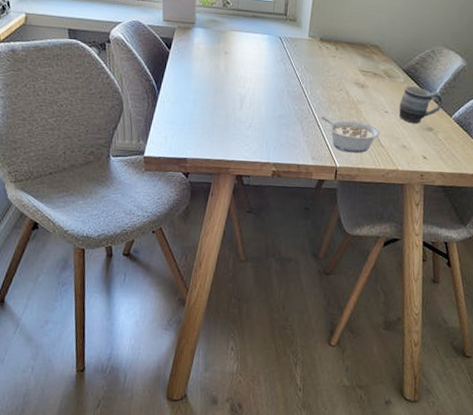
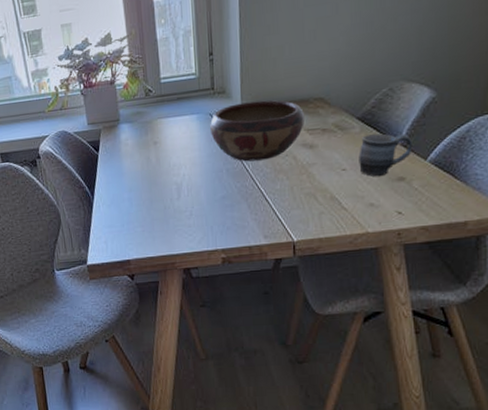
decorative bowl: none [278,33,361,90] -> present [210,100,304,162]
legume: present [320,115,380,153] -> none [267,186,340,224]

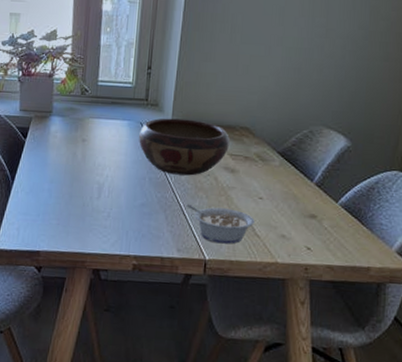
legume: none [267,186,340,224] -> present [186,203,255,244]
mug: present [358,133,413,177] -> none [275,169,326,211]

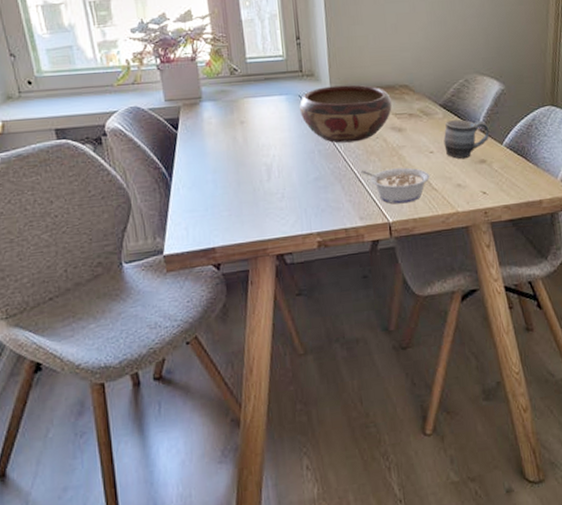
mug: none [275,169,326,211] -> present [443,119,490,159]

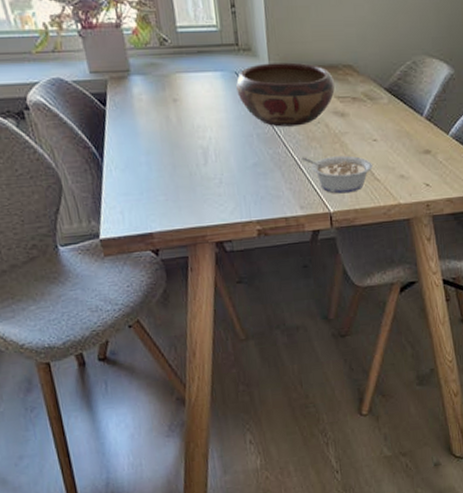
mug: present [443,119,490,159] -> none [388,106,436,149]

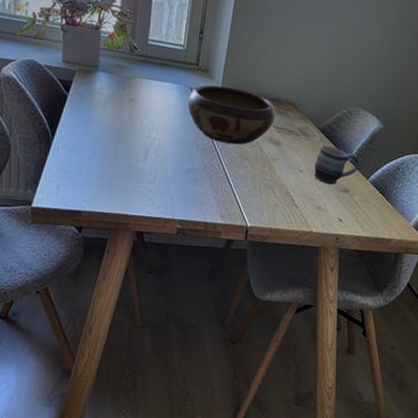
legume: present [301,156,373,194] -> none [231,171,294,213]
mug: none [388,106,436,149] -> present [314,145,360,185]

